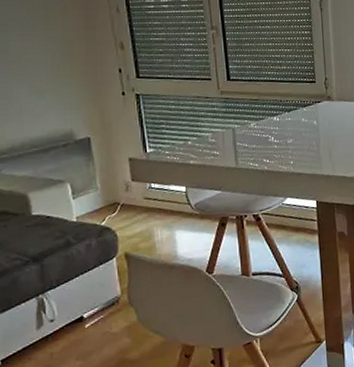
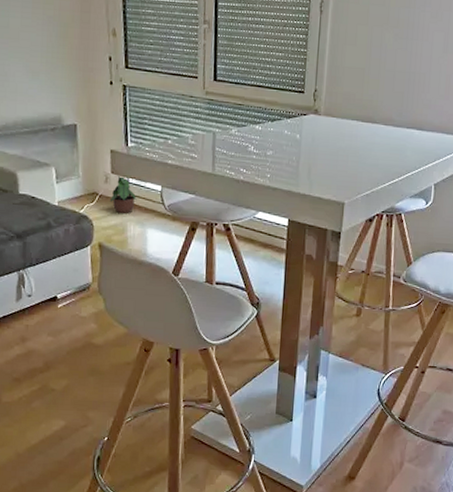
potted plant: none [132,182,161,220] -> present [109,176,137,214]

